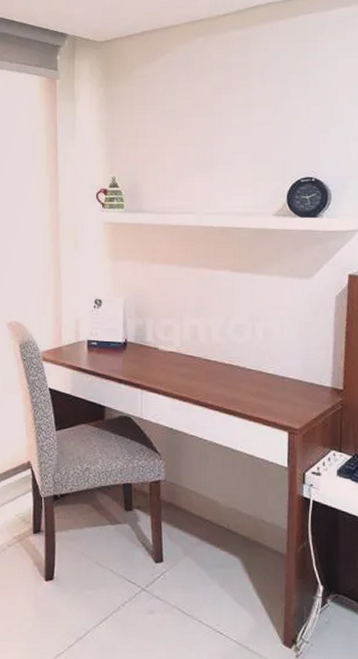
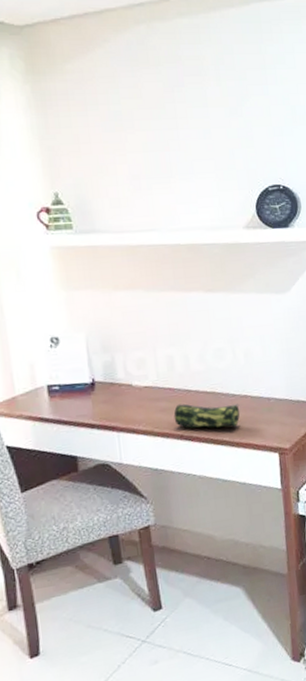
pencil case: none [192,372,254,400] -> present [173,403,240,428]

